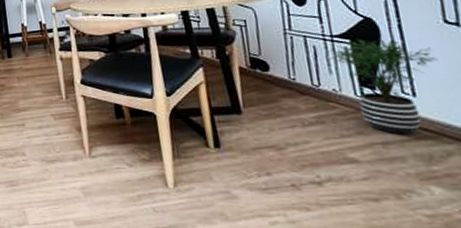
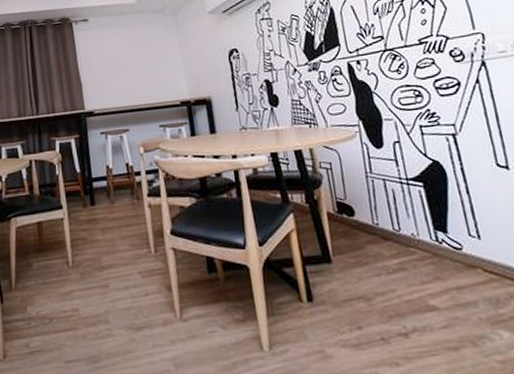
potted plant: present [326,38,439,135] -> none [404,181,496,279]

